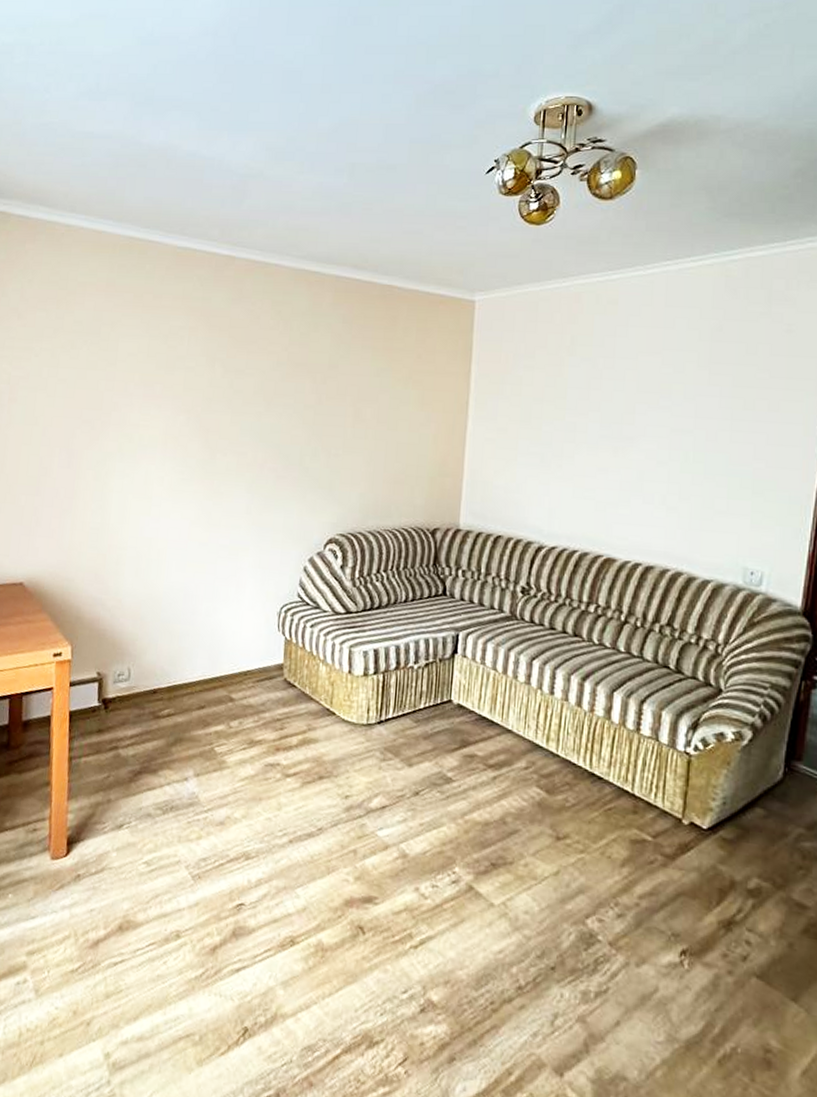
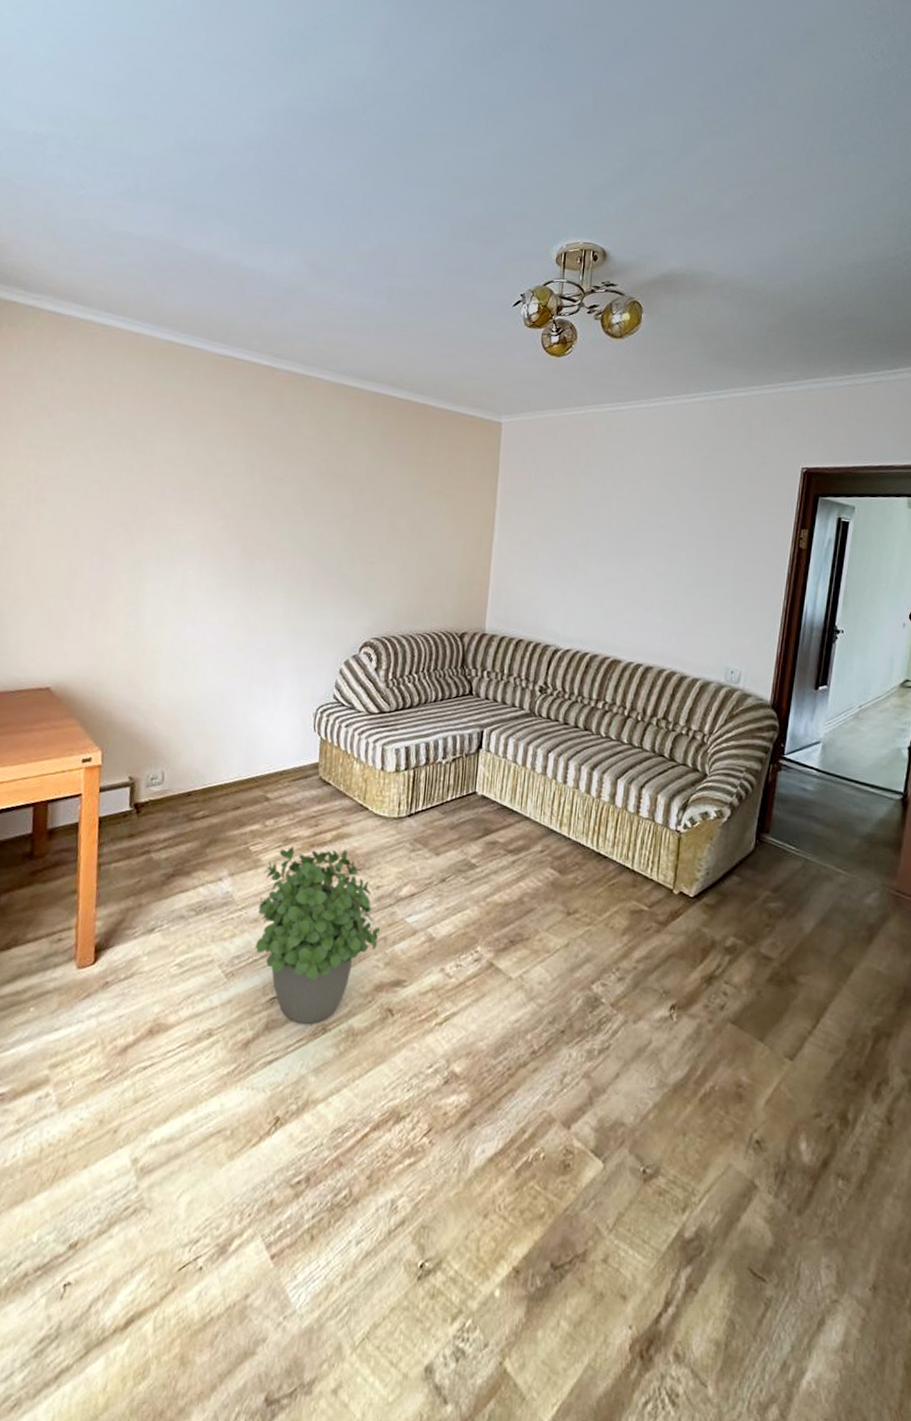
potted plant: none [220,749,350,935] -> present [255,847,381,1025]

